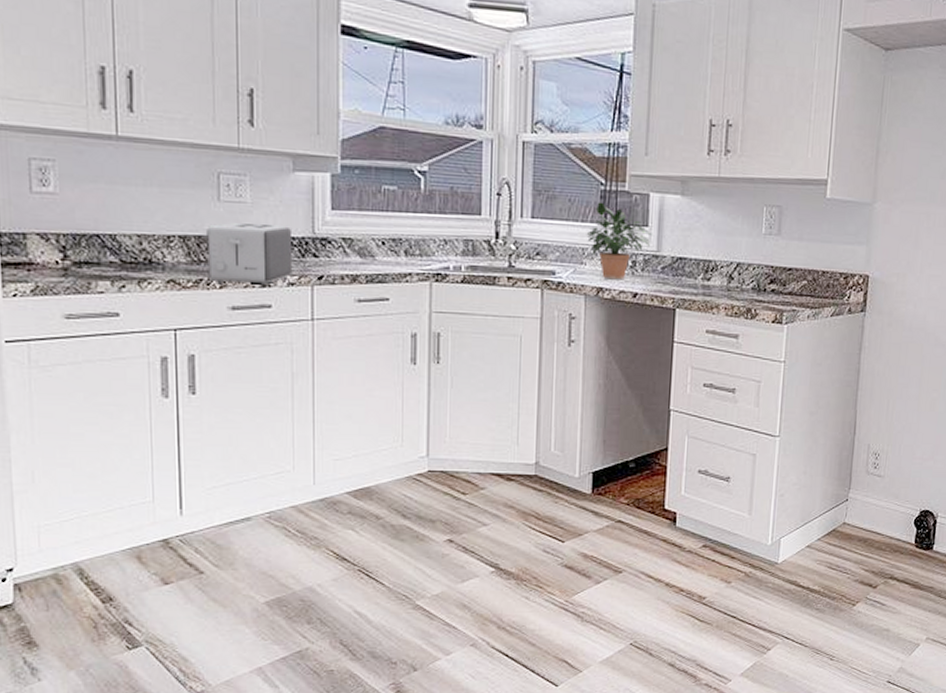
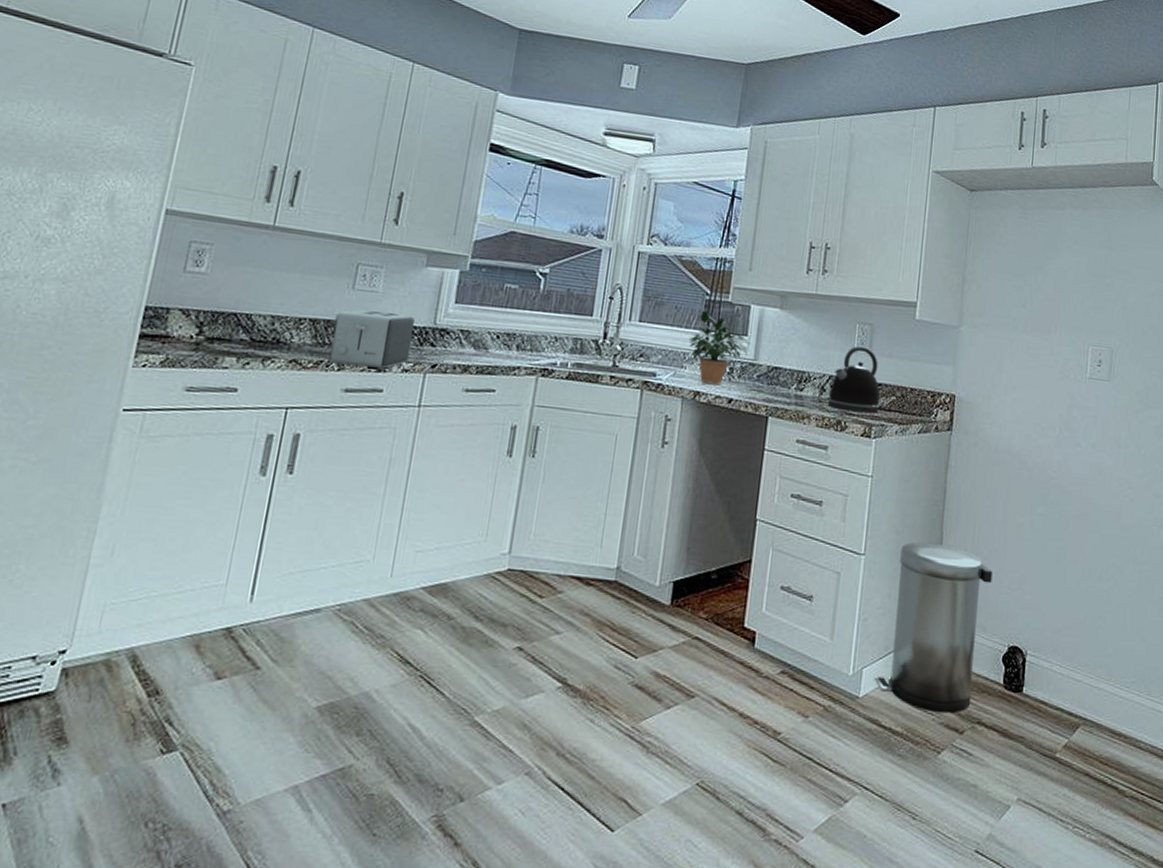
kettle: none [736,229,791,300] -> present [827,345,880,414]
pedal bin: none [792,421,906,572] -> present [874,541,993,714]

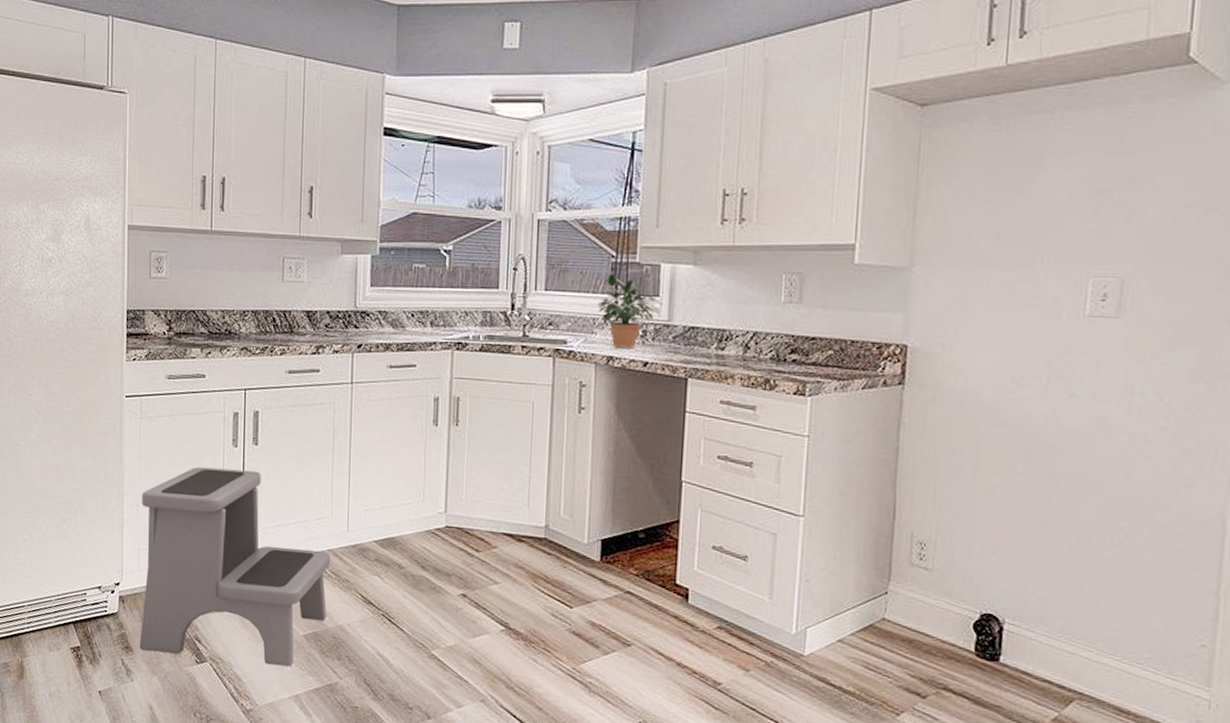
step stool: none [79,499,366,750] -> present [139,467,331,667]
toaster: present [328,310,415,370] -> none [271,299,339,352]
kettle: present [827,345,880,414] -> none [753,297,815,370]
pedal bin: present [874,541,993,714] -> none [820,503,959,677]

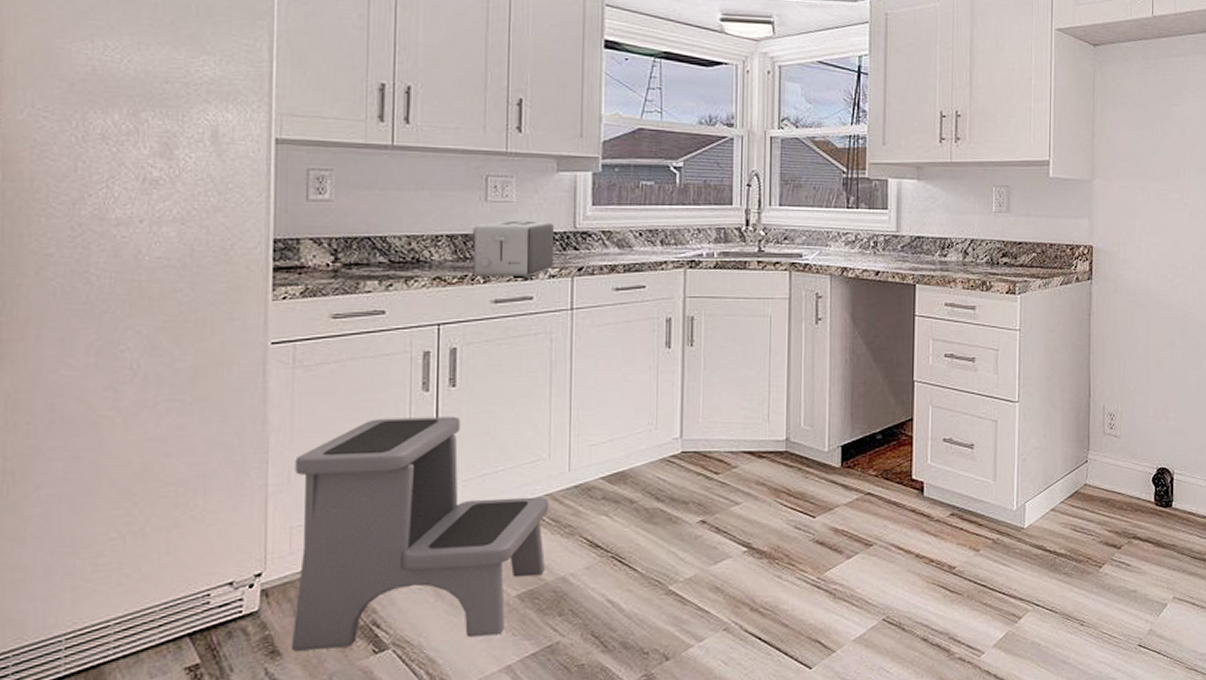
toaster: none [271,299,339,352] -> present [472,221,555,278]
potted plant: present [597,273,664,349] -> none [830,188,893,260]

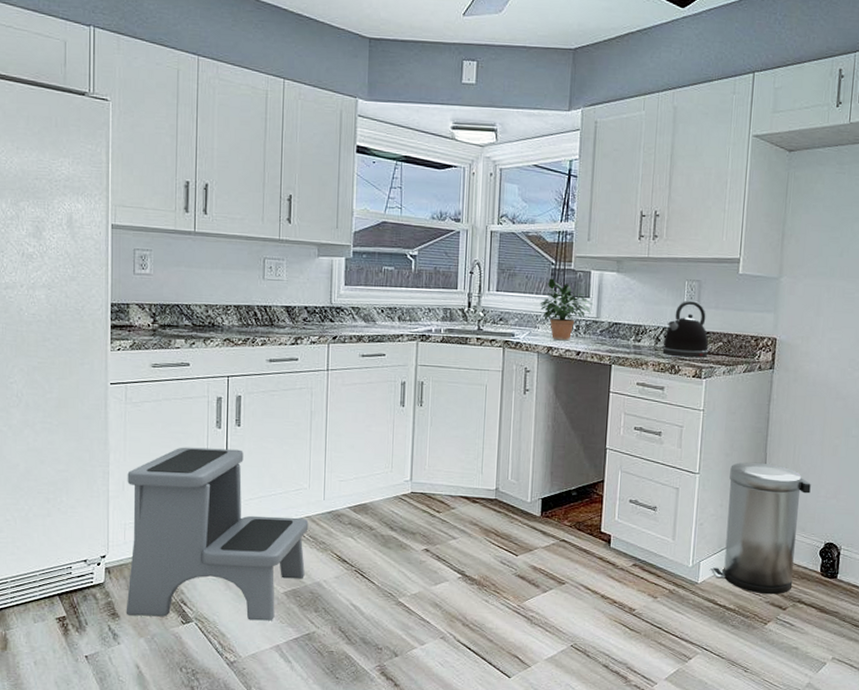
toaster: present [472,221,555,278] -> none [253,296,316,343]
potted plant: none [830,188,893,260] -> present [539,278,594,341]
kettle: none [971,207,1022,272] -> present [662,300,709,358]
pedal bin: none [1037,384,1138,533] -> present [710,462,811,595]

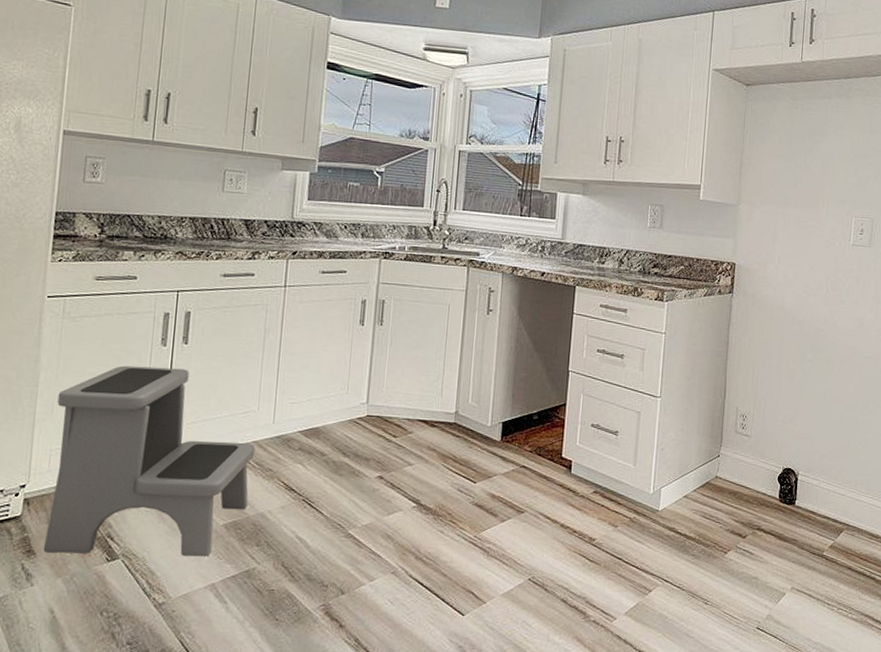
potted plant: present [539,278,594,341] -> none [505,198,559,262]
kettle: present [662,300,709,358] -> none [625,223,671,281]
pedal bin: present [710,462,811,595] -> none [671,385,769,522]

